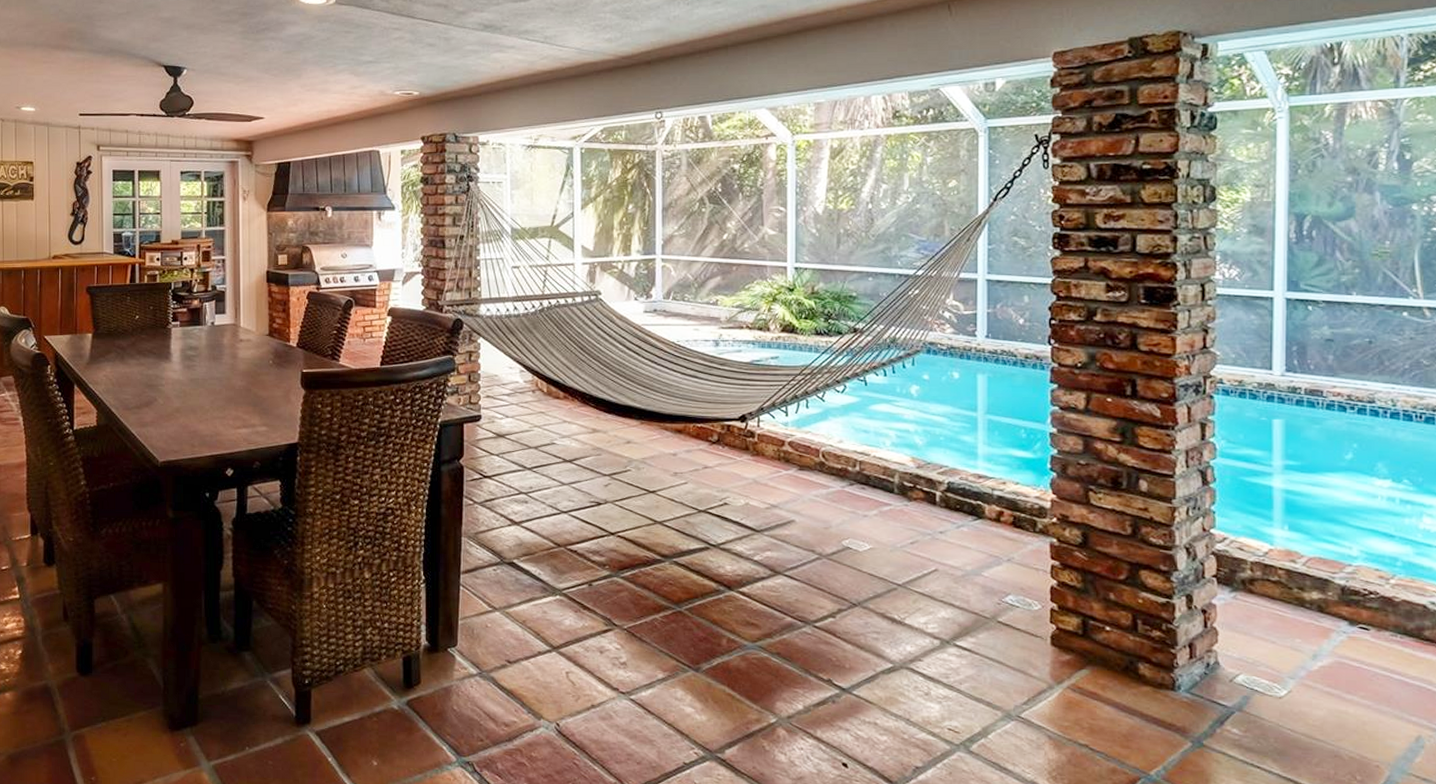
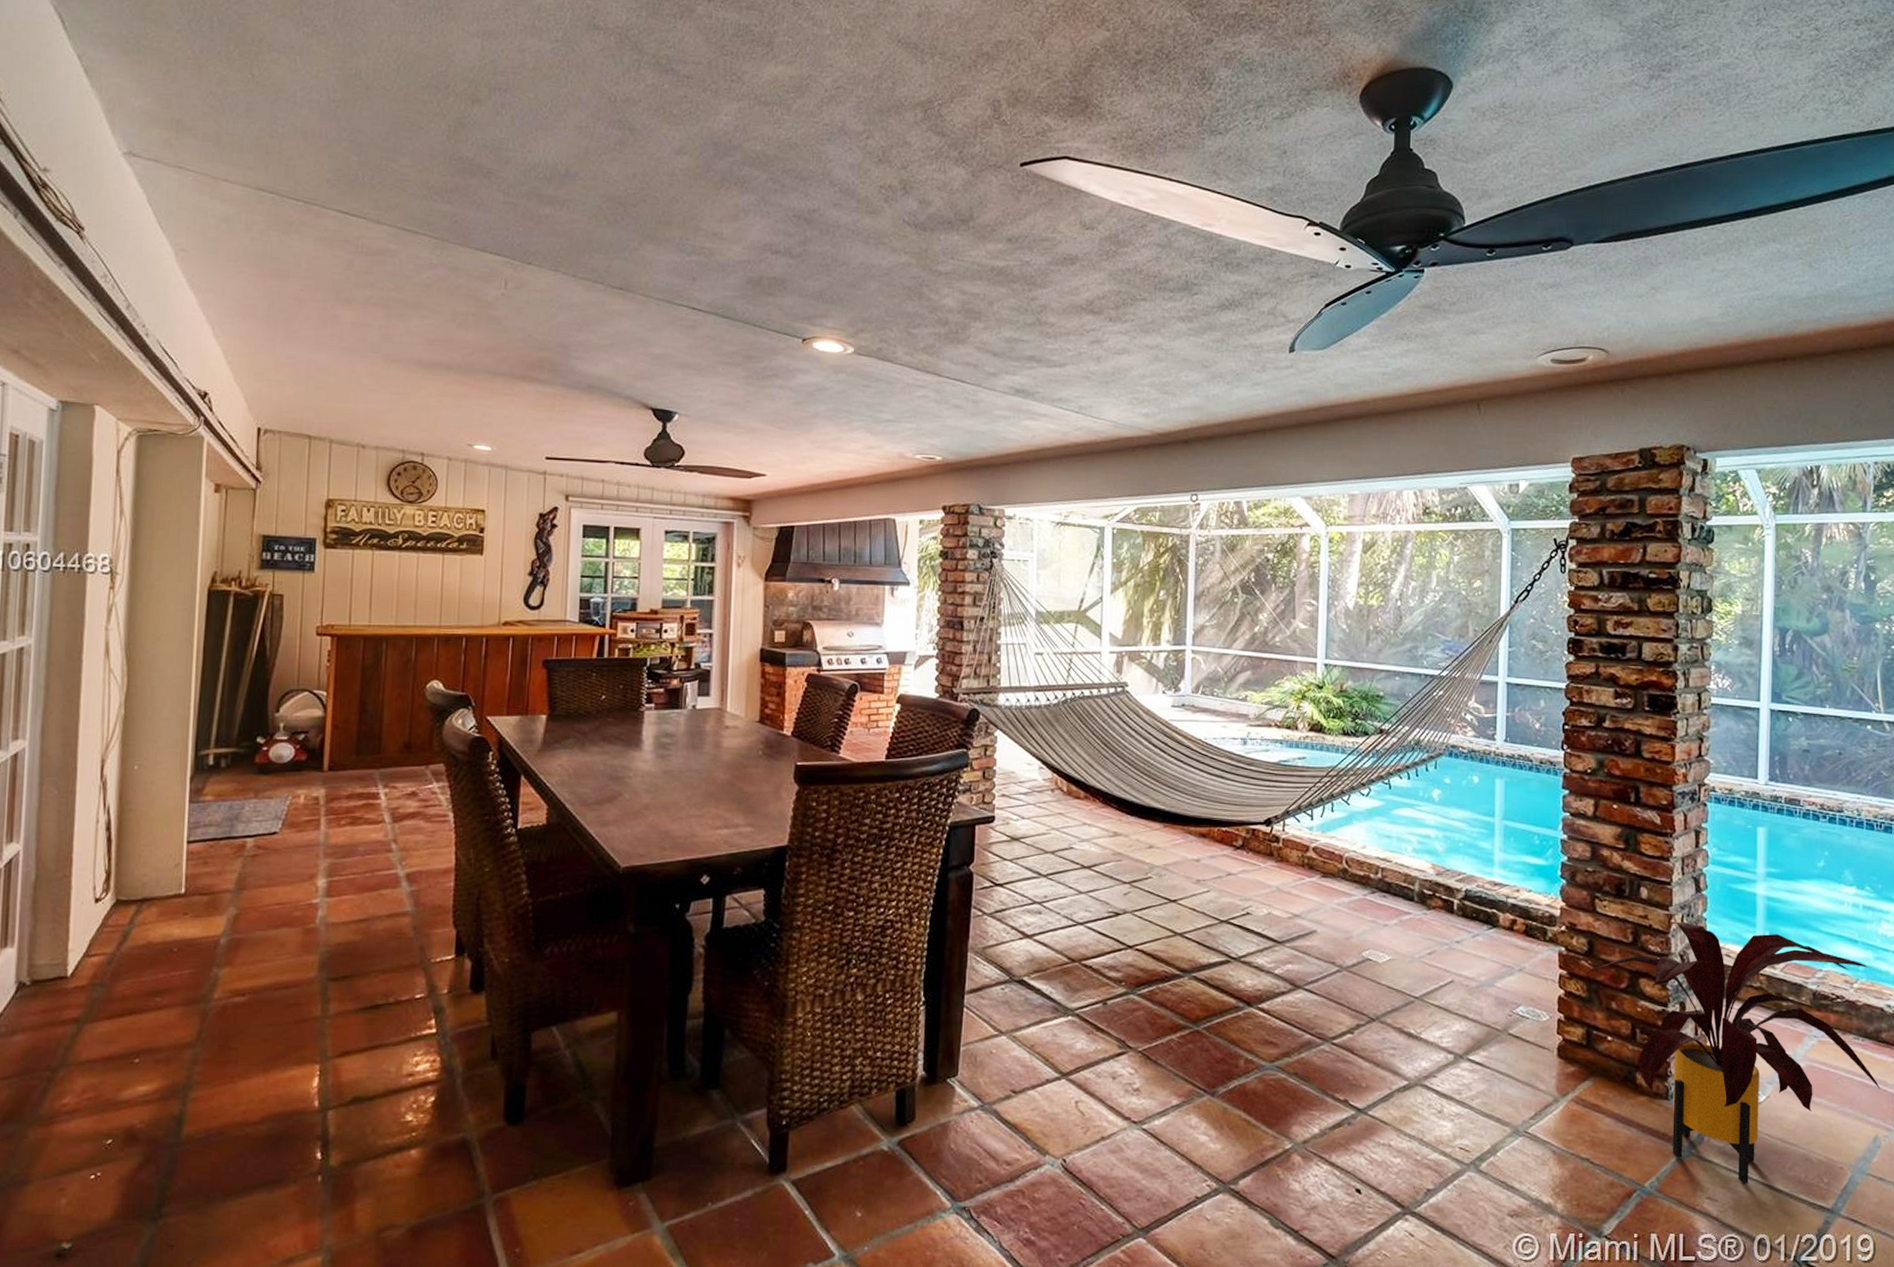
house plant: none [1084,514,1424,778] -> present [1589,921,1881,1184]

